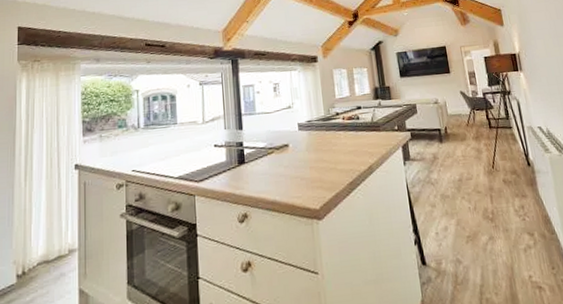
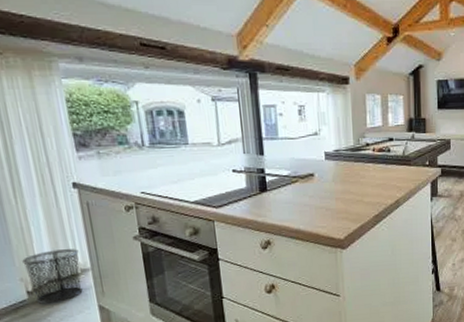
waste bin: none [19,229,70,289] -> present [22,249,83,304]

